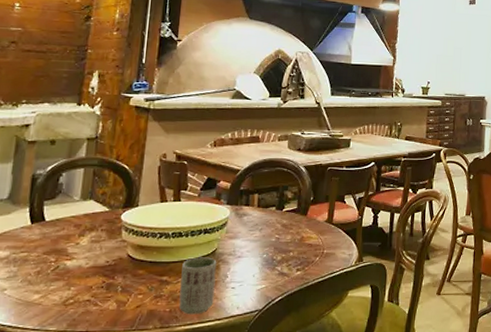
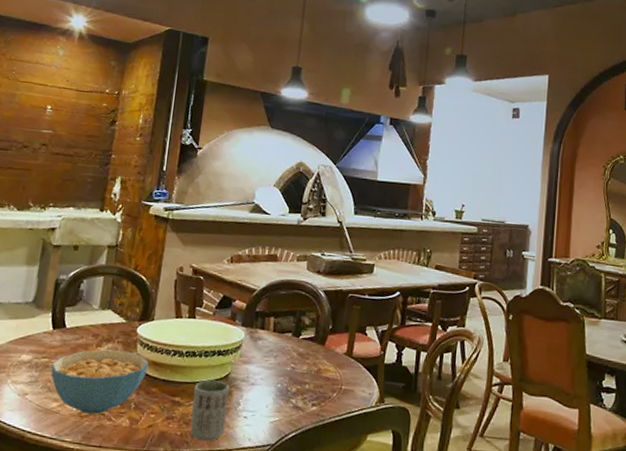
cereal bowl: none [31,238,134,302] -> present [51,349,149,415]

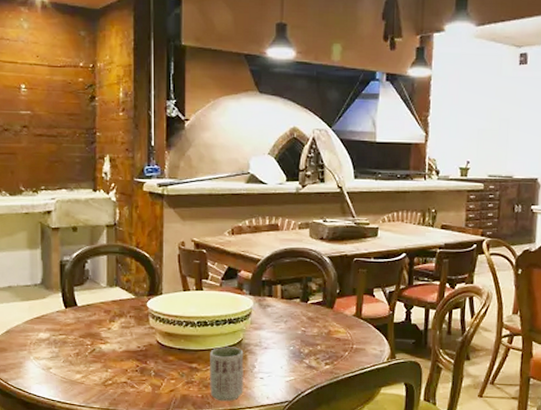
cereal bowl: present [51,349,149,415] -> none [70,324,162,383]

